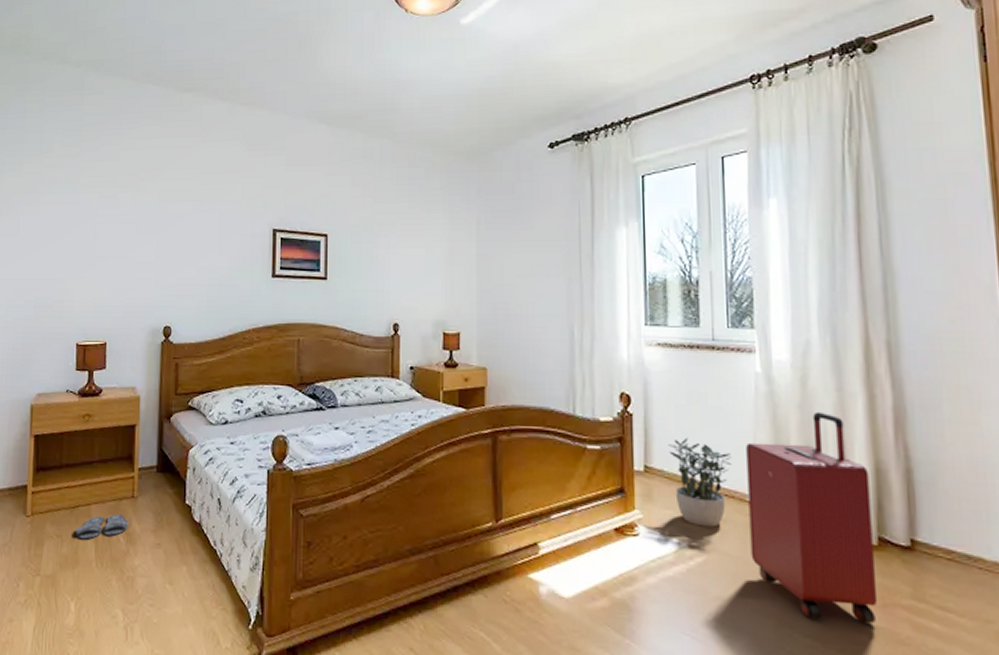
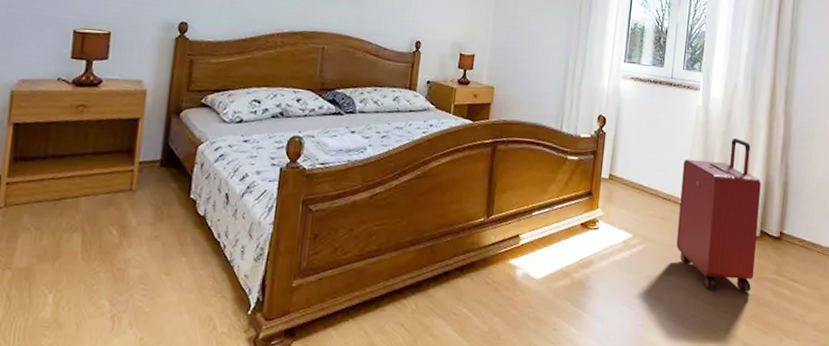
slippers: present [76,514,130,540] -> none [59,207,125,232]
potted plant: present [668,437,733,527] -> none [629,153,673,223]

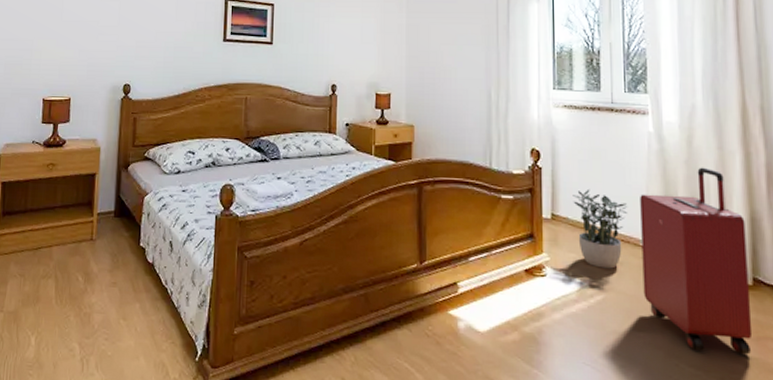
potted plant: none [629,153,673,223] -> present [573,188,628,269]

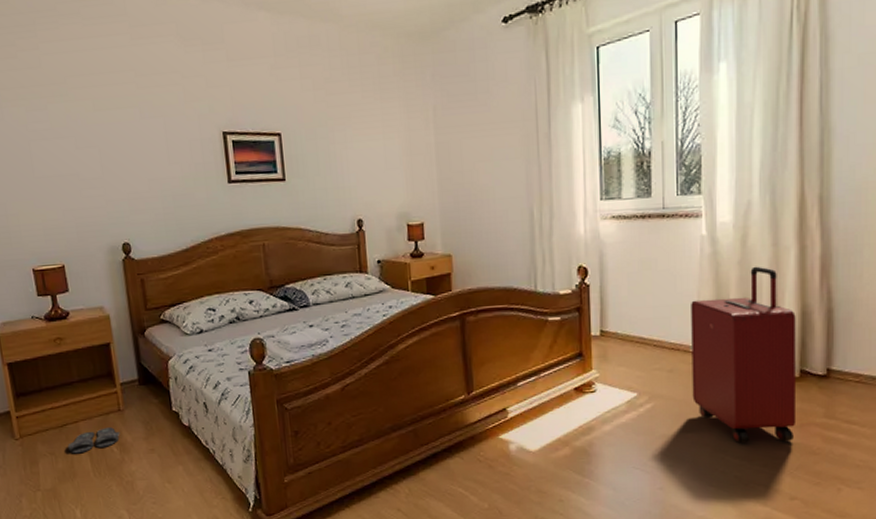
slippers: none [37,255,88,279] -> present [68,427,120,454]
potted plant: present [573,188,628,269] -> none [622,301,679,378]

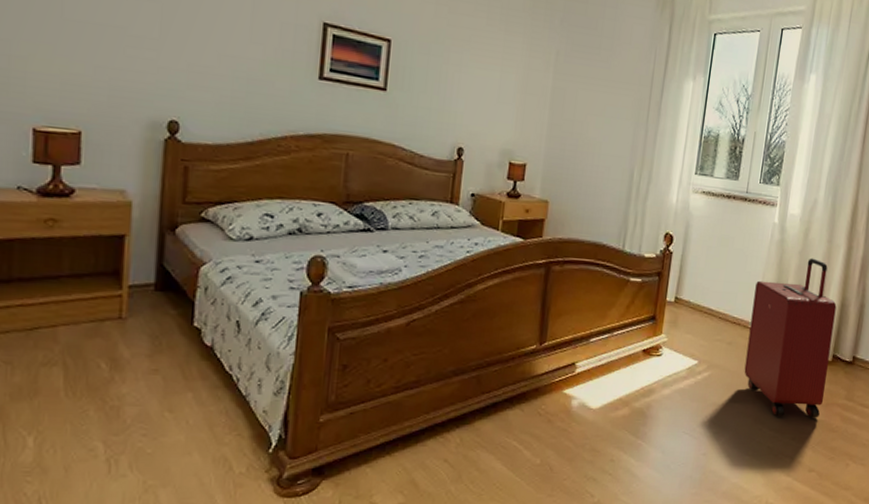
slippers: present [68,427,120,454] -> none [34,337,115,367]

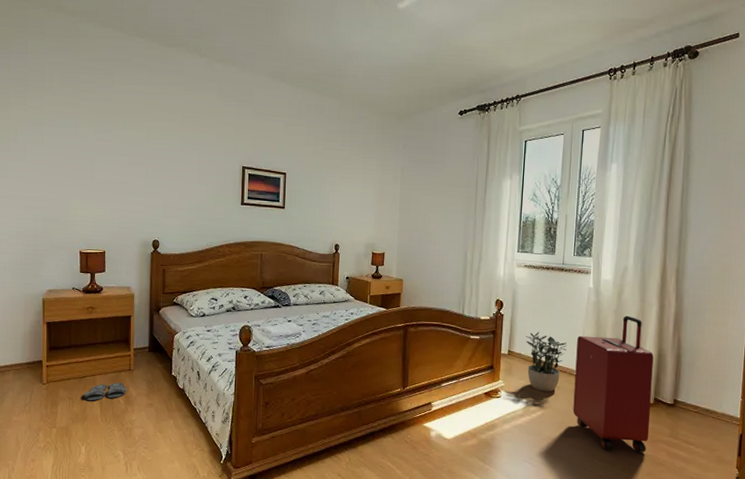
slippers: none [34,337,115,367] -> present [84,382,128,401]
potted plant: none [695,274,745,349] -> present [526,331,568,392]

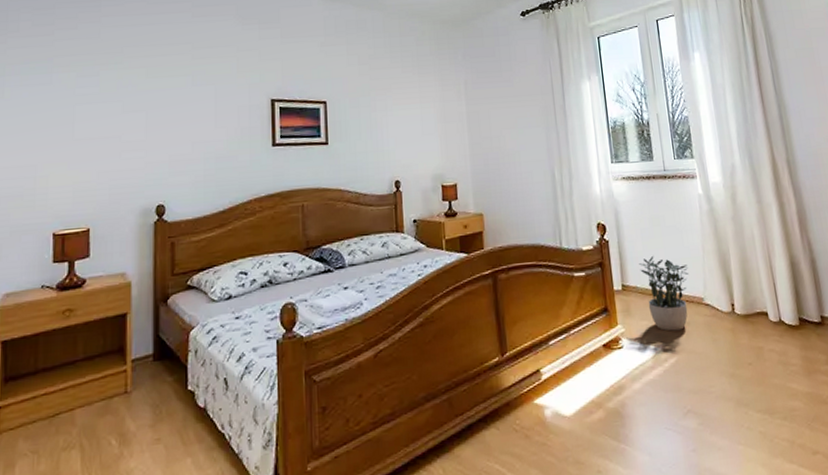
slippers: present [84,382,128,401] -> none [56,414,123,451]
suitcase: present [573,315,654,453] -> none [697,221,805,396]

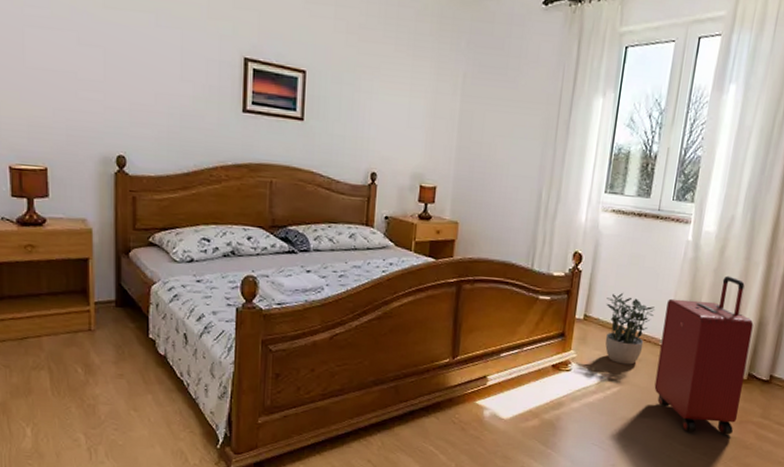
suitcase: none [697,221,805,396] -> present [654,275,754,435]

